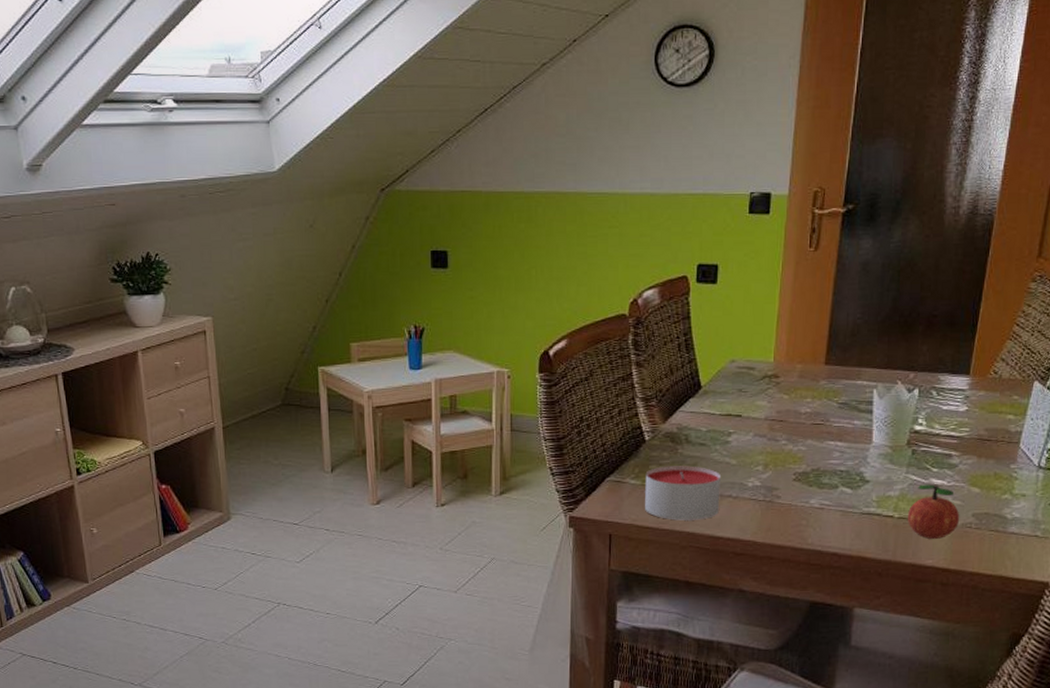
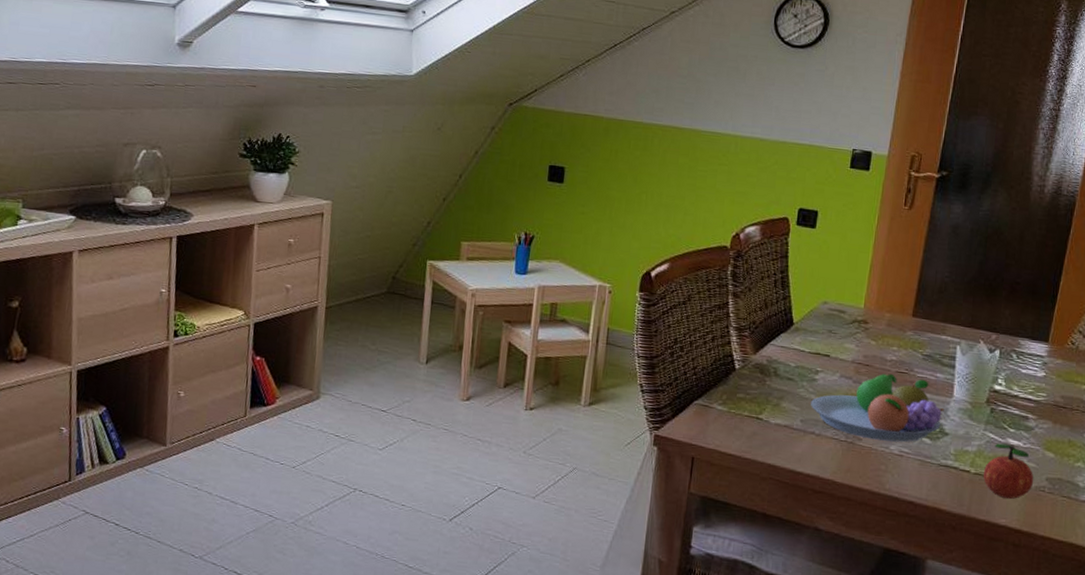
candle: present [645,466,720,521] -> none [729,396,805,453]
fruit bowl: none [726,426,864,496] -> present [811,373,944,442]

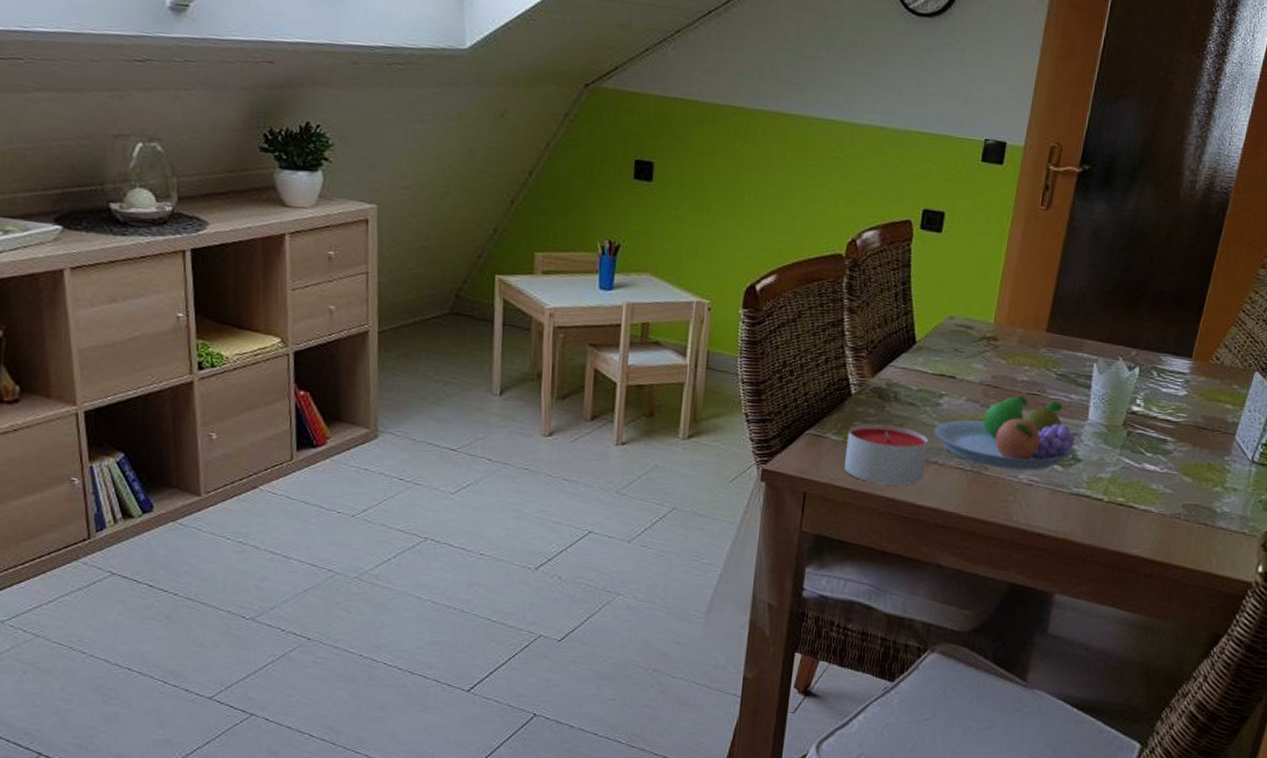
candle: none [729,396,805,453] -> present [844,423,928,486]
apple: present [983,443,1034,499] -> none [1116,469,1170,528]

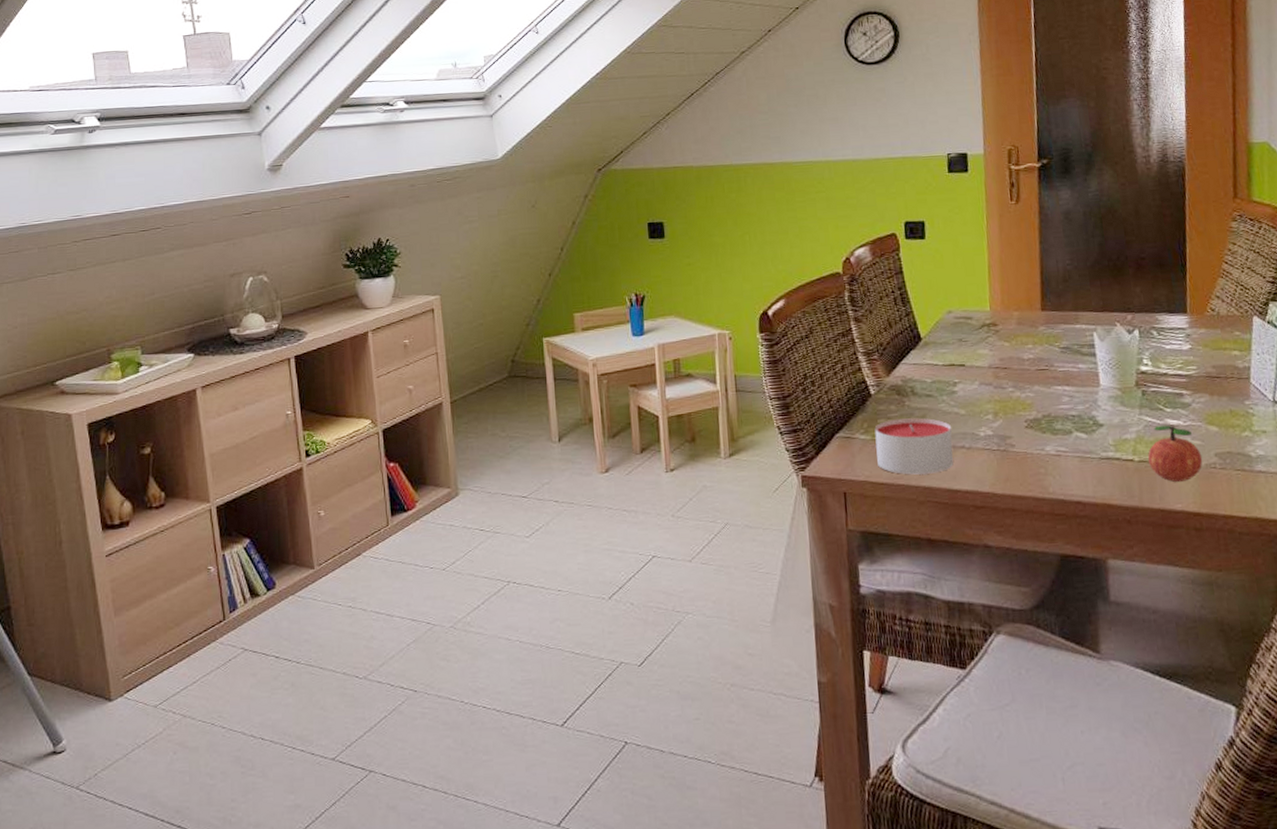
fruit bowl: present [934,395,1078,471] -> none [955,372,1094,444]
apple: none [1116,469,1170,528] -> present [1147,425,1203,482]

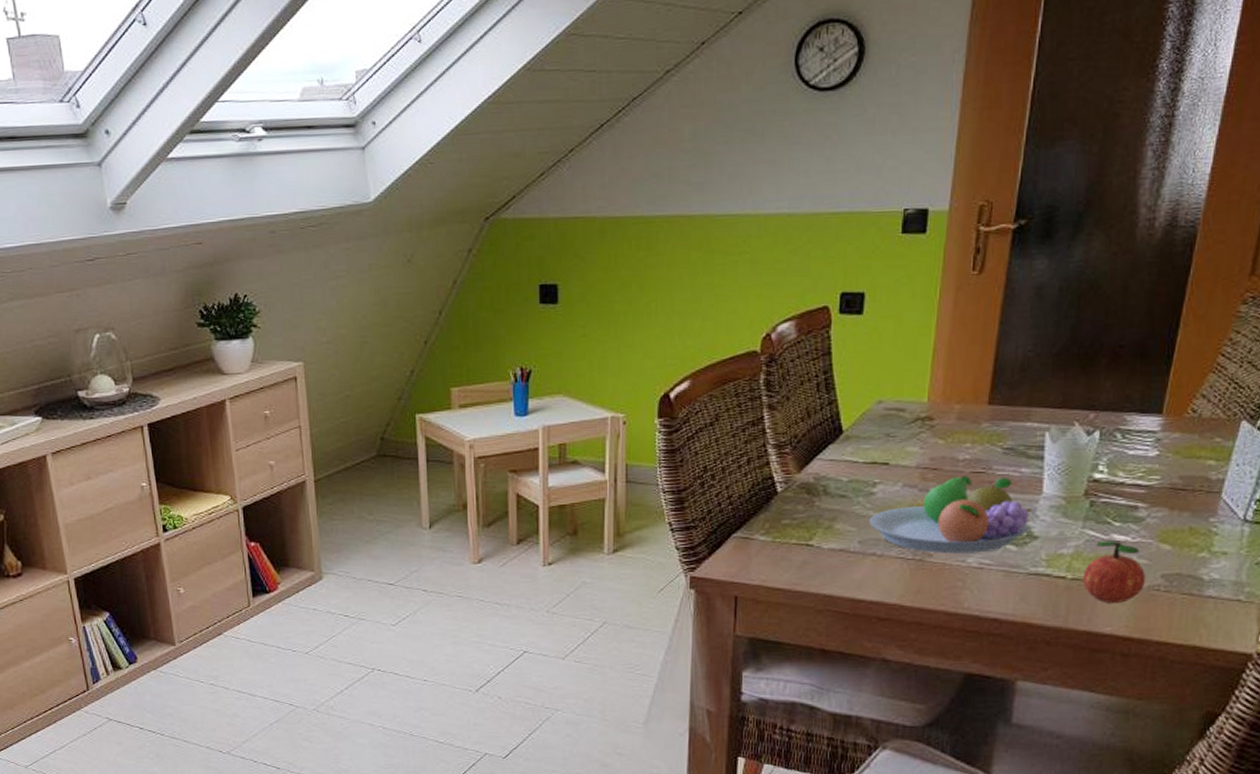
candle: present [874,418,953,475] -> none [776,520,863,581]
fruit bowl: none [955,372,1094,444] -> present [869,475,1032,554]

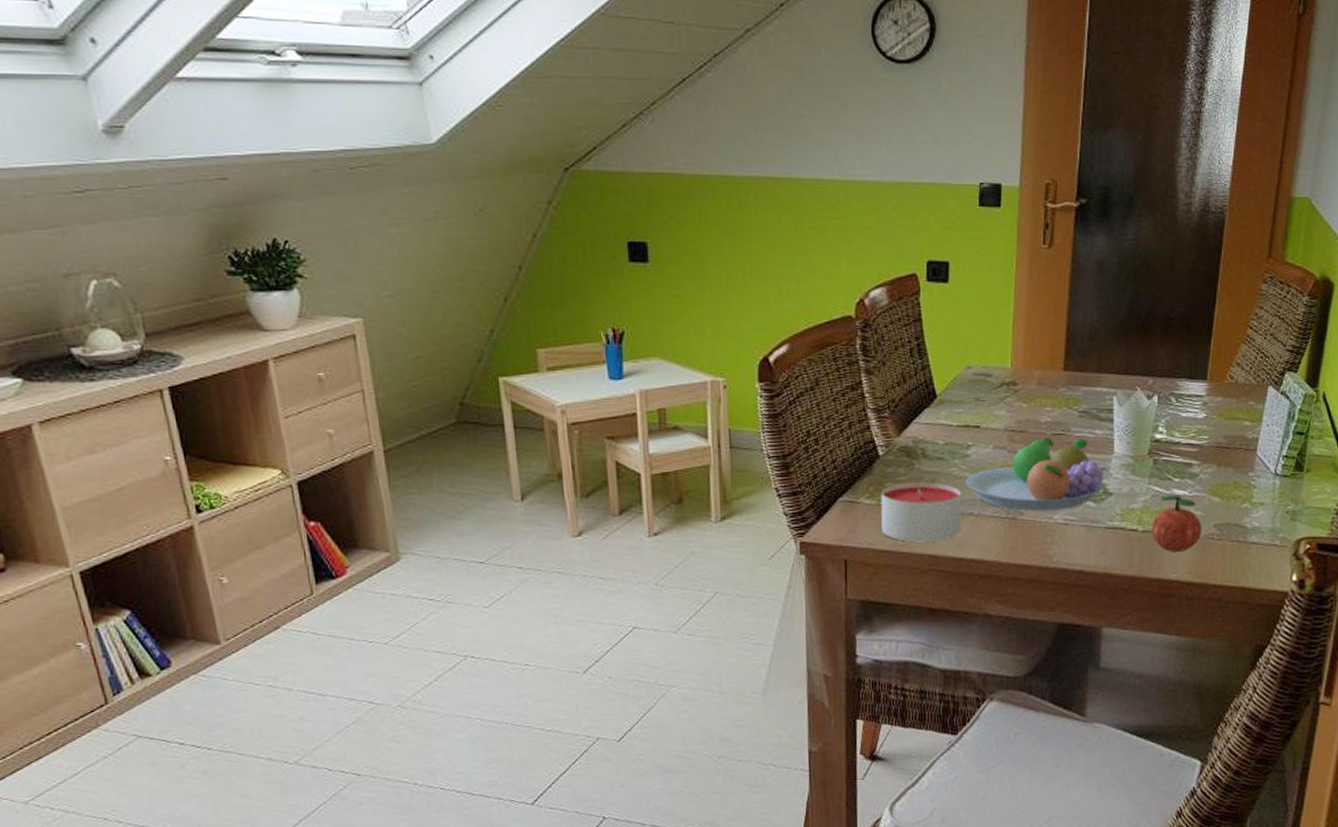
candle: none [776,520,863,581] -> present [881,482,961,542]

